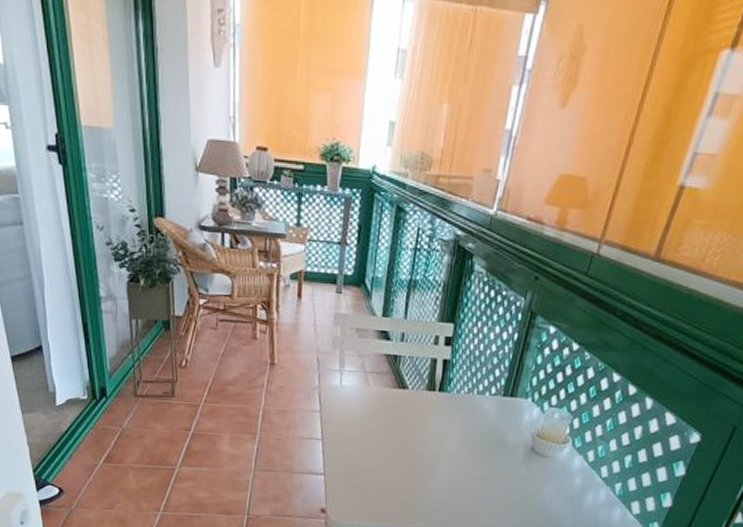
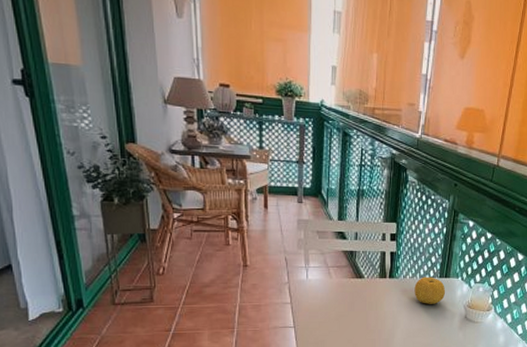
fruit: none [468,393,510,429] -> present [414,277,446,304]

